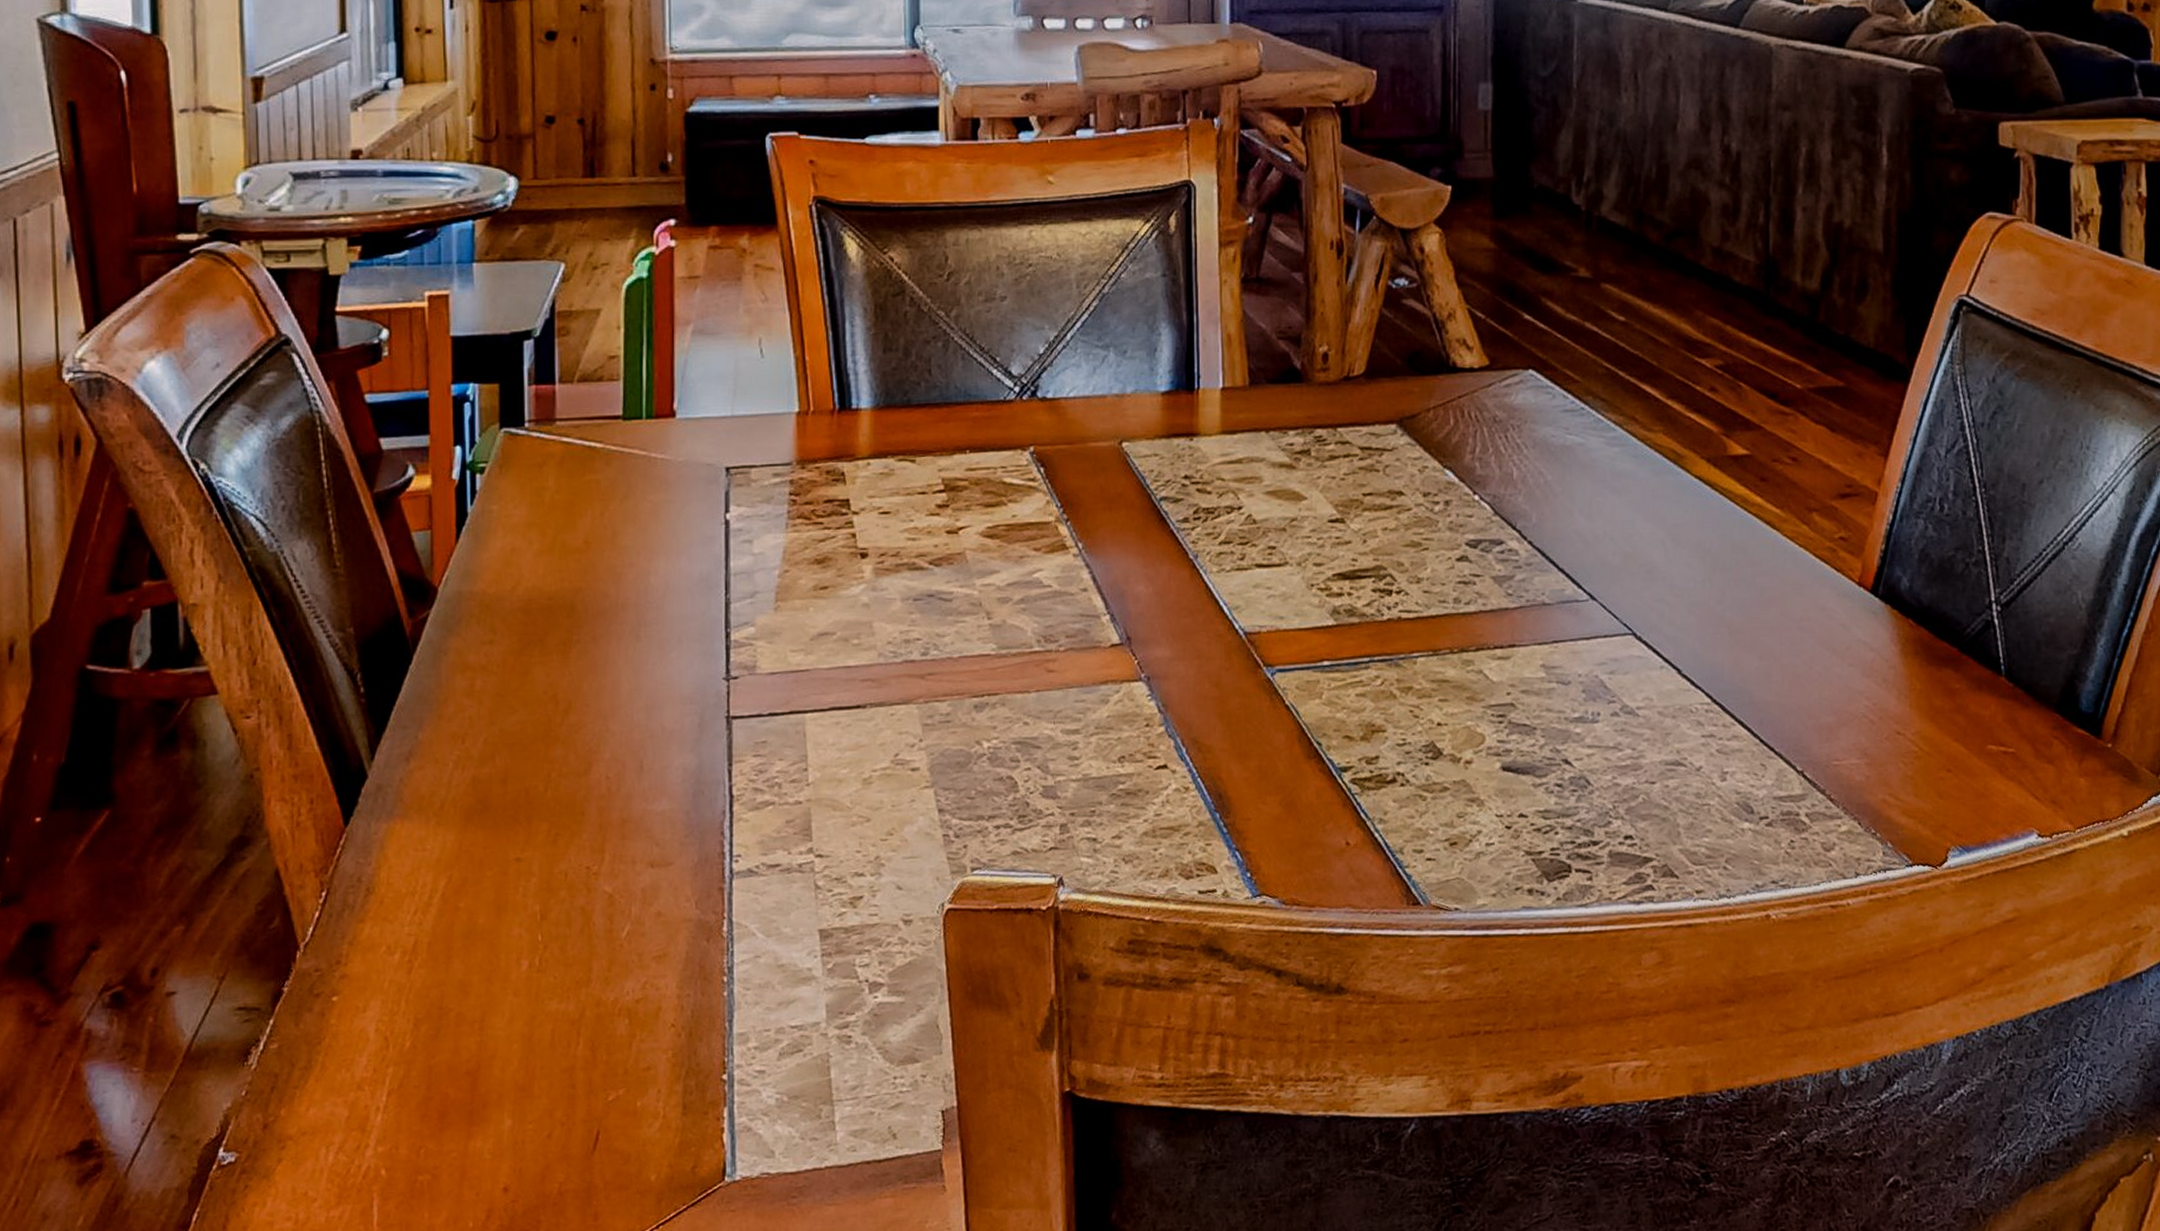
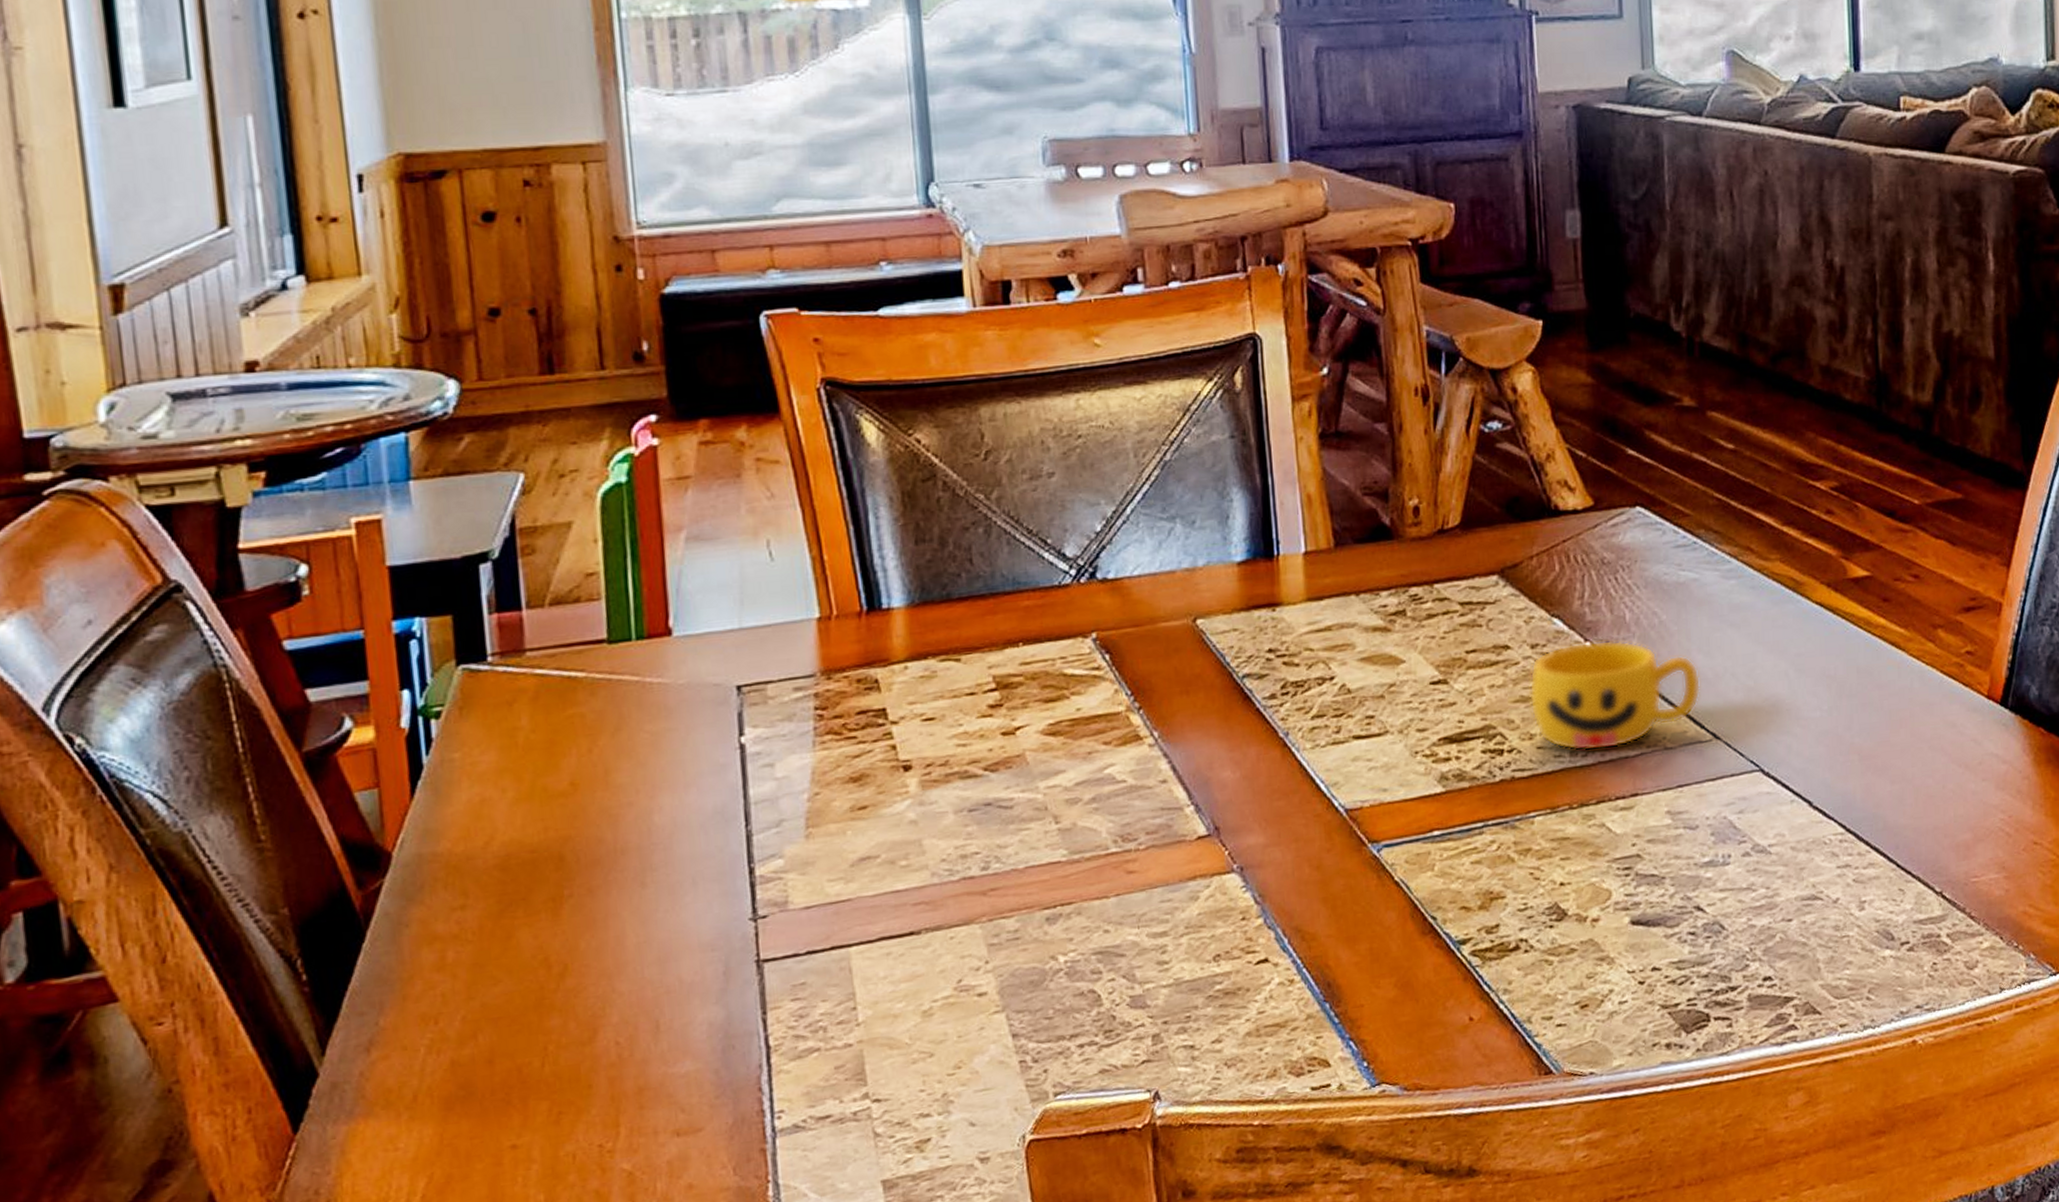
cup: none [1419,495,1581,599] -> present [1529,640,1701,751]

